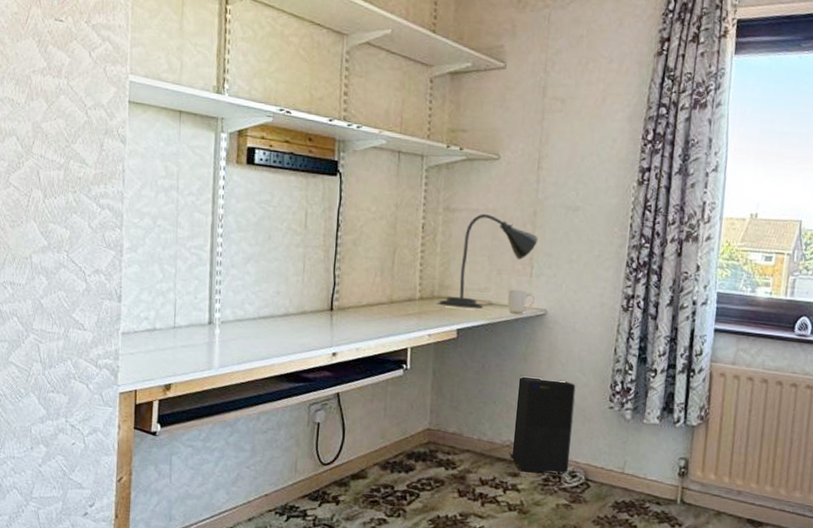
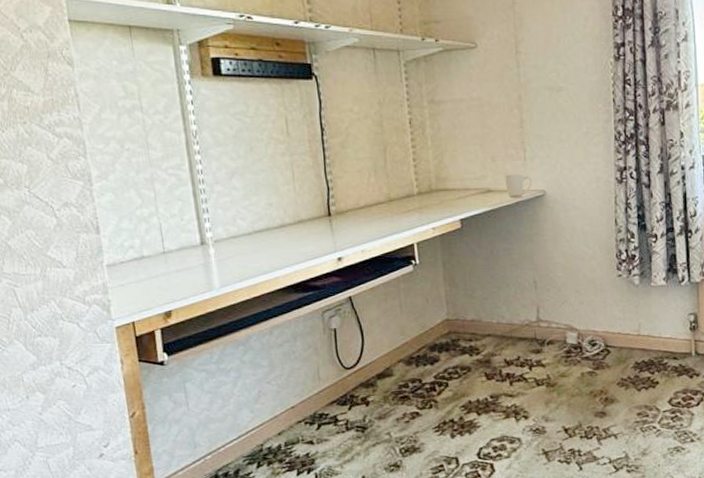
desk lamp: present [437,213,538,310] -> none [436,102,527,198]
computer tower: present [509,376,576,474] -> none [528,255,587,348]

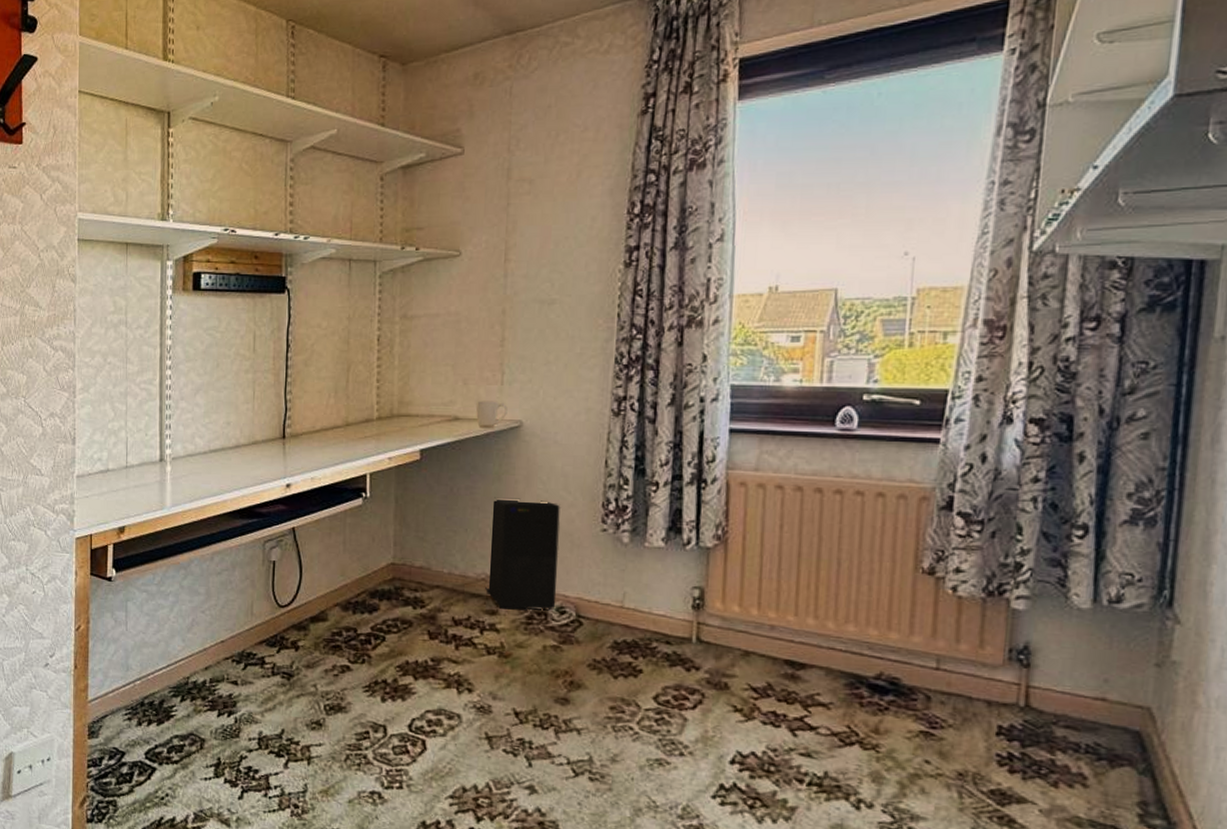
computer tower: none [528,255,587,348] -> present [485,498,560,610]

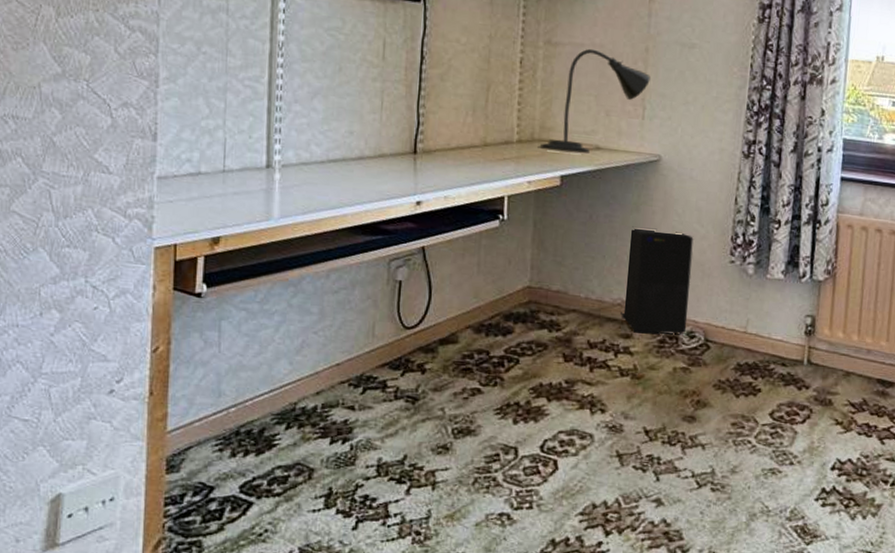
desk lamp: none [397,318,508,426] -> present [538,48,650,155]
mug: present [475,400,508,429] -> none [617,132,648,161]

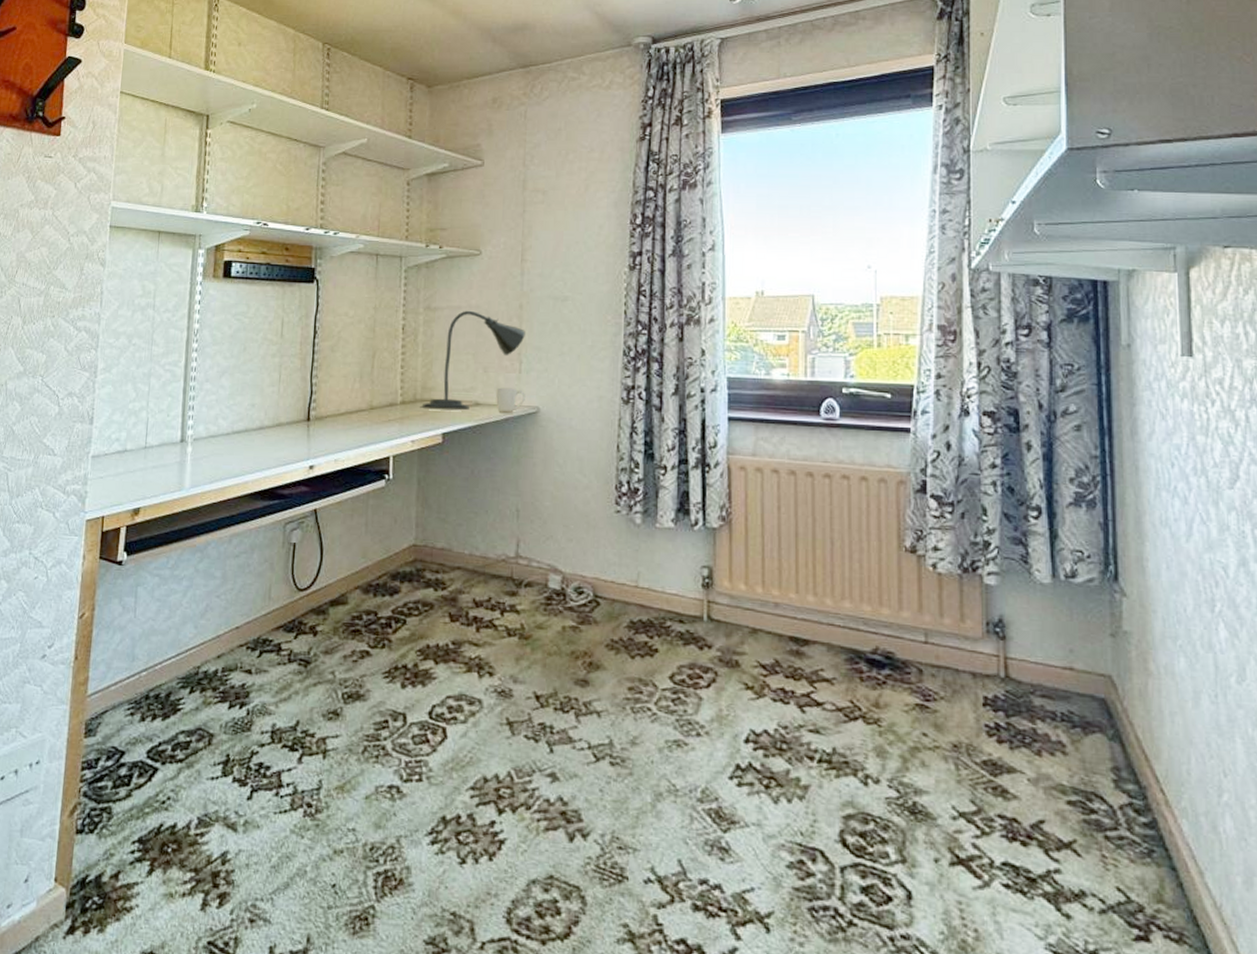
mug: none [617,132,648,161] -> present [495,387,525,414]
computer tower: present [620,228,694,334] -> none [505,480,576,590]

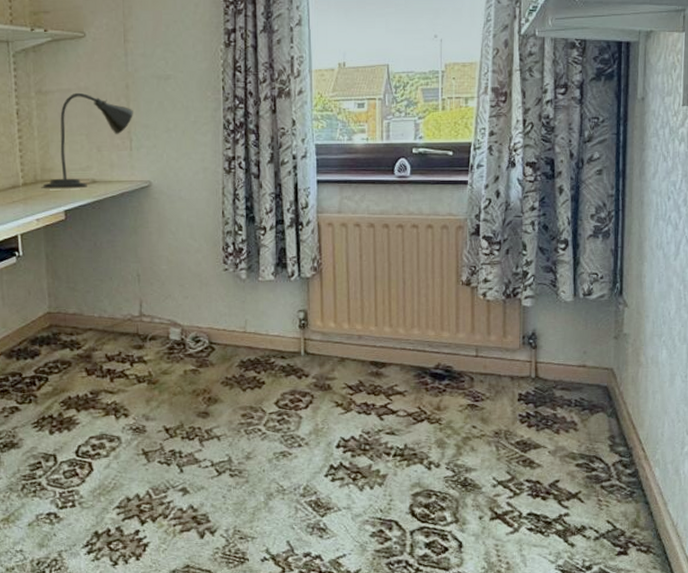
mug: present [495,387,525,414] -> none [110,165,138,189]

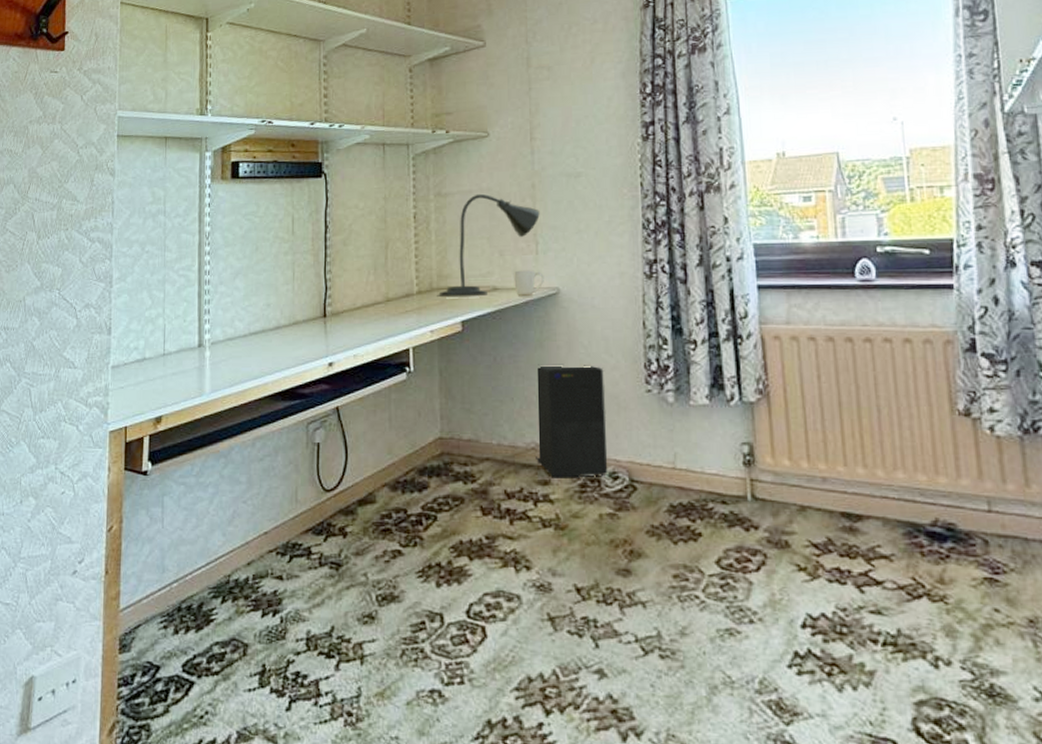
mug: none [110,165,138,189] -> present [513,270,544,297]
computer tower: none [132,248,191,343] -> present [536,364,607,478]

